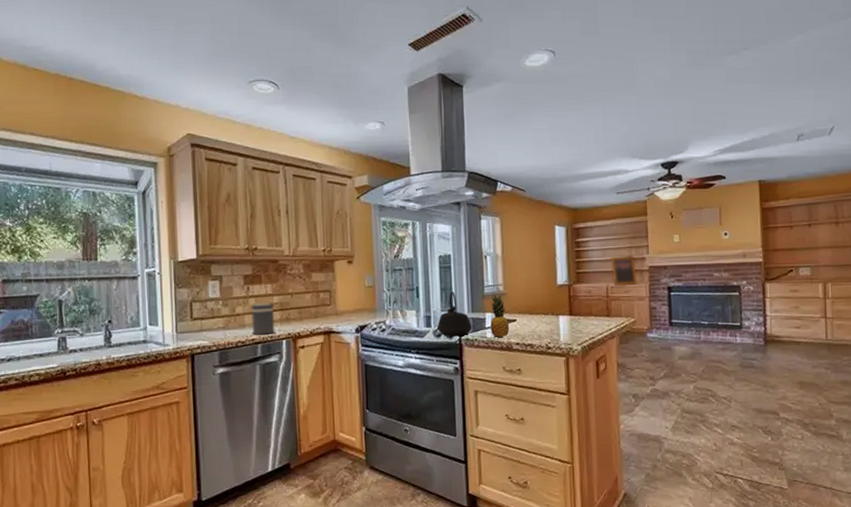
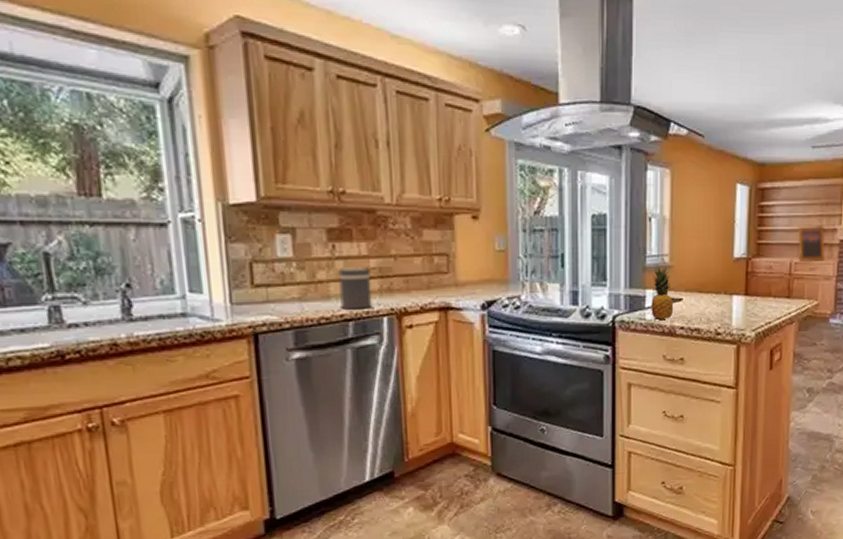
kettle: present [437,291,473,337] -> none [585,260,629,318]

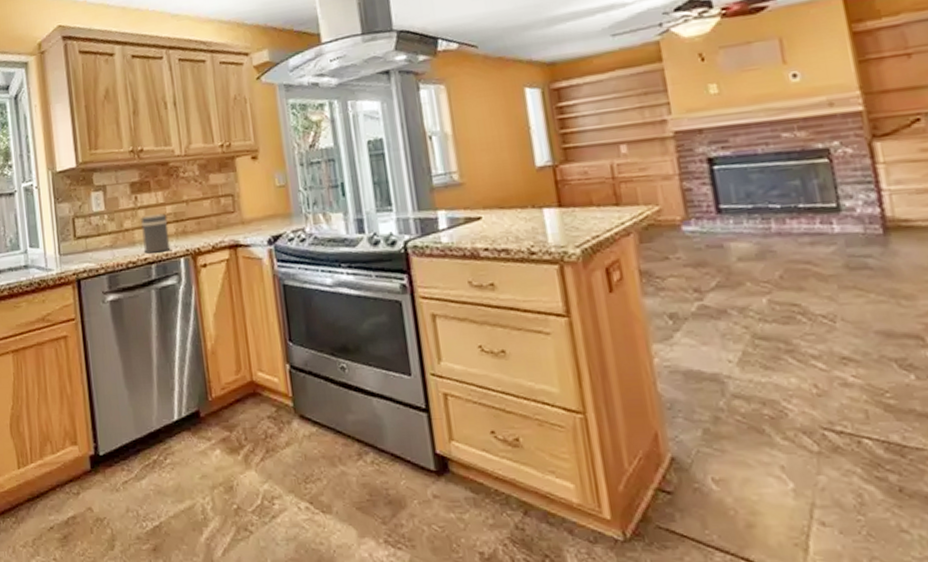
fruit: present [651,267,674,319] -> none [442,185,473,242]
picture frame: present [797,226,825,262] -> none [612,119,658,163]

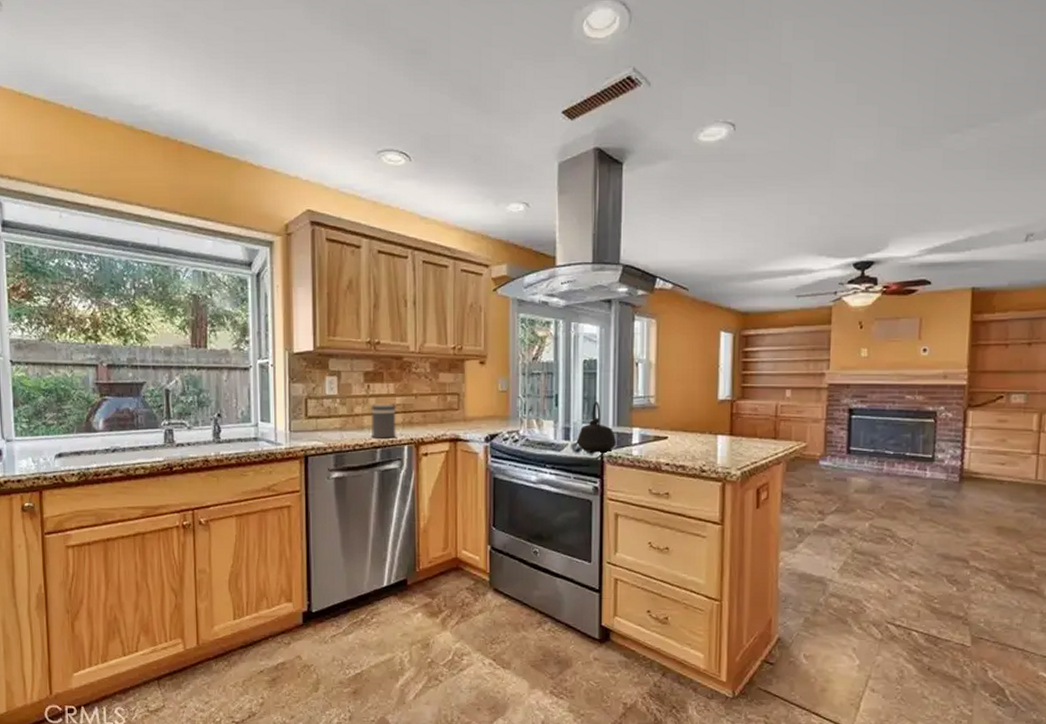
kettle: none [372,184,421,245] -> present [576,401,617,453]

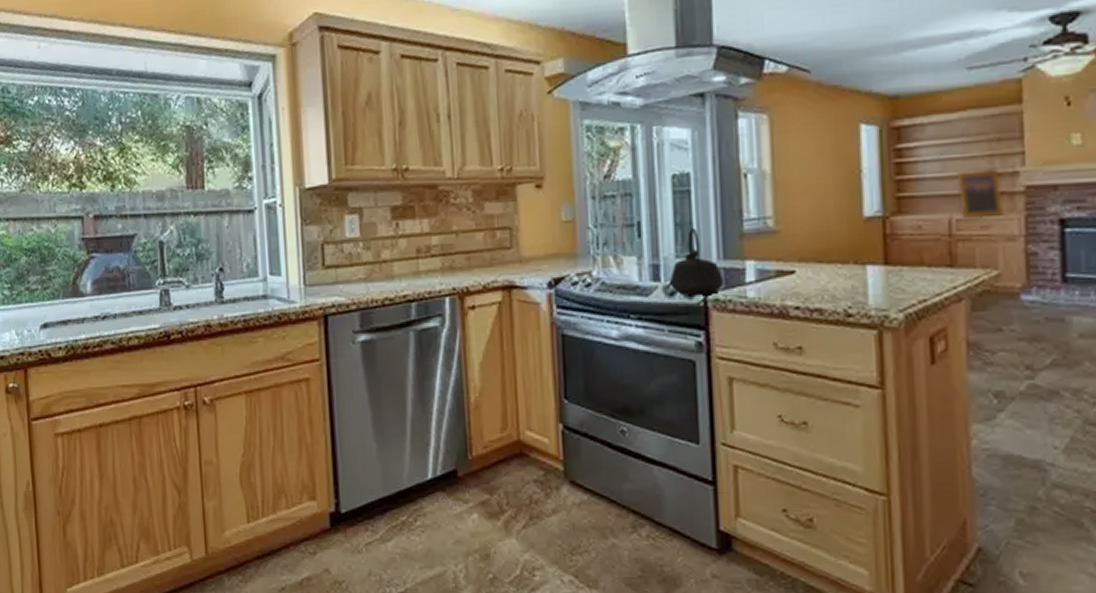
cylinder: present [371,404,396,439] -> none [402,245,435,290]
picture frame: none [783,370,813,405] -> present [956,169,1003,219]

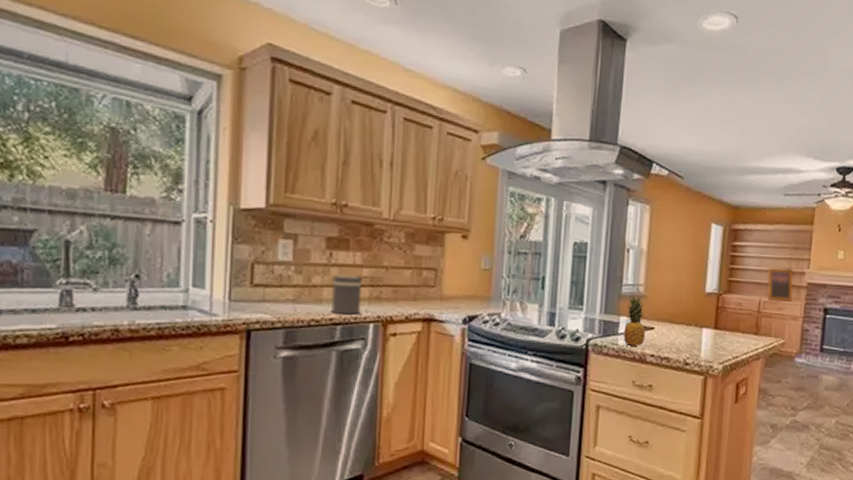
cylinder: none [402,245,435,290] -> present [331,274,363,315]
kettle: present [669,227,725,296] -> none [561,286,603,341]
fruit: none [753,232,784,297] -> present [623,296,646,346]

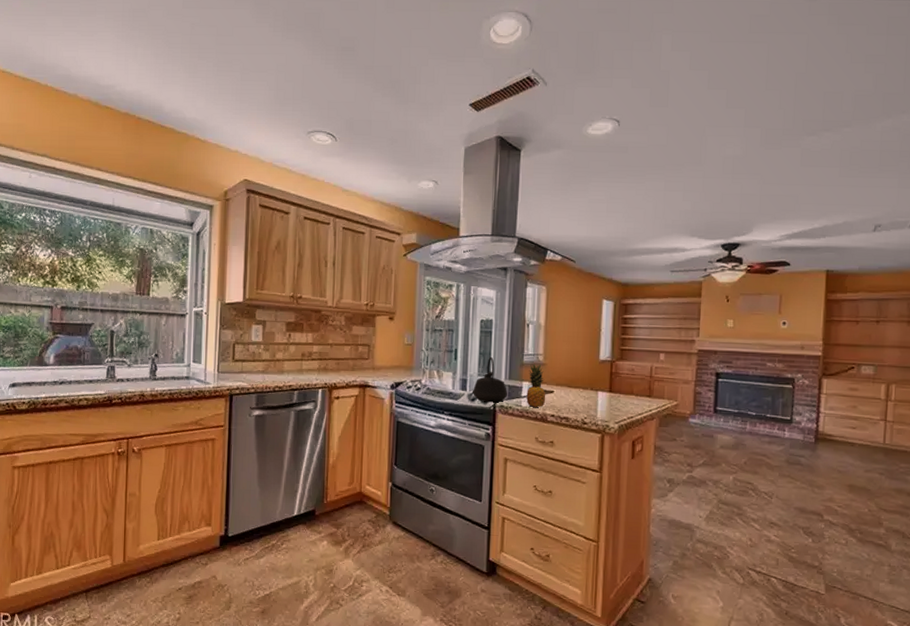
cylinder: present [331,274,363,315] -> none [290,351,313,382]
kettle: none [561,286,603,341] -> present [472,356,508,403]
picture frame: present [767,267,793,303] -> none [658,336,684,368]

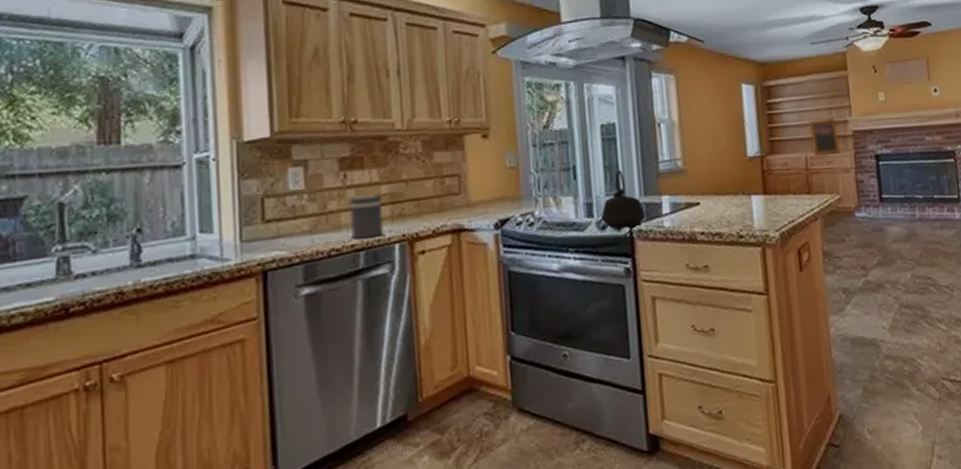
cylinder: none [290,351,313,382] -> present [350,194,384,239]
fruit: present [526,364,546,407] -> none [667,171,692,226]
picture frame: none [658,336,684,368] -> present [808,118,840,156]

